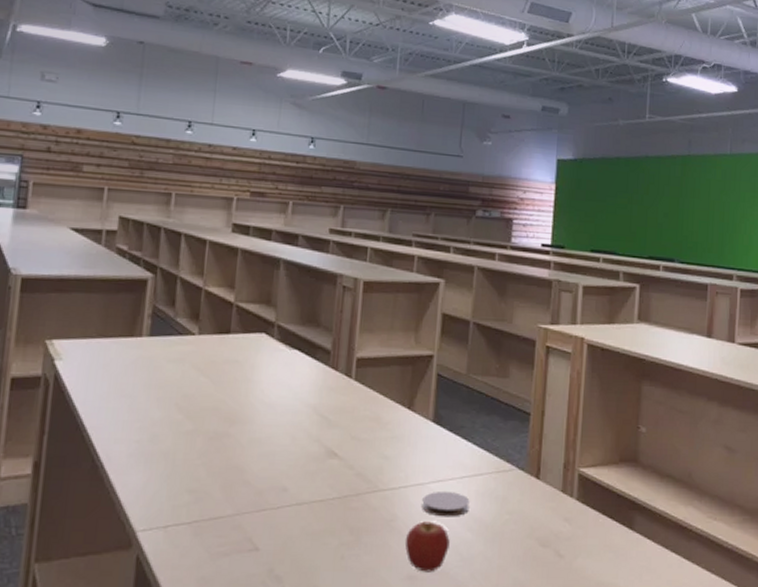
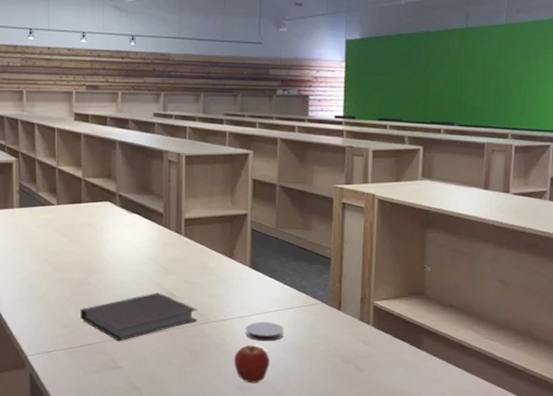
notebook: none [213,450,364,514] -> present [80,292,198,341]

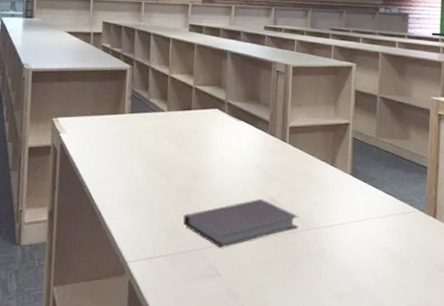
apple: present [233,345,270,383] -> none [332,252,367,291]
coaster: present [245,321,284,342] -> none [344,228,382,249]

